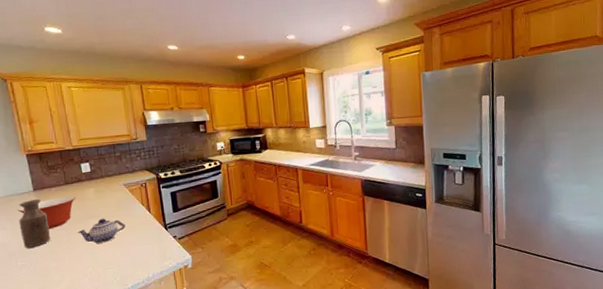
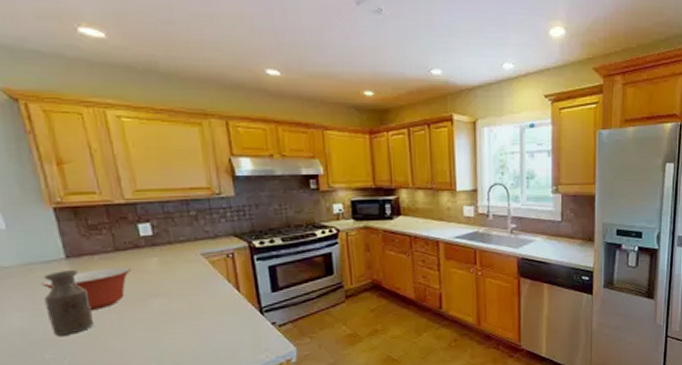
teapot: present [77,218,126,244] -> none [134,297,204,331]

